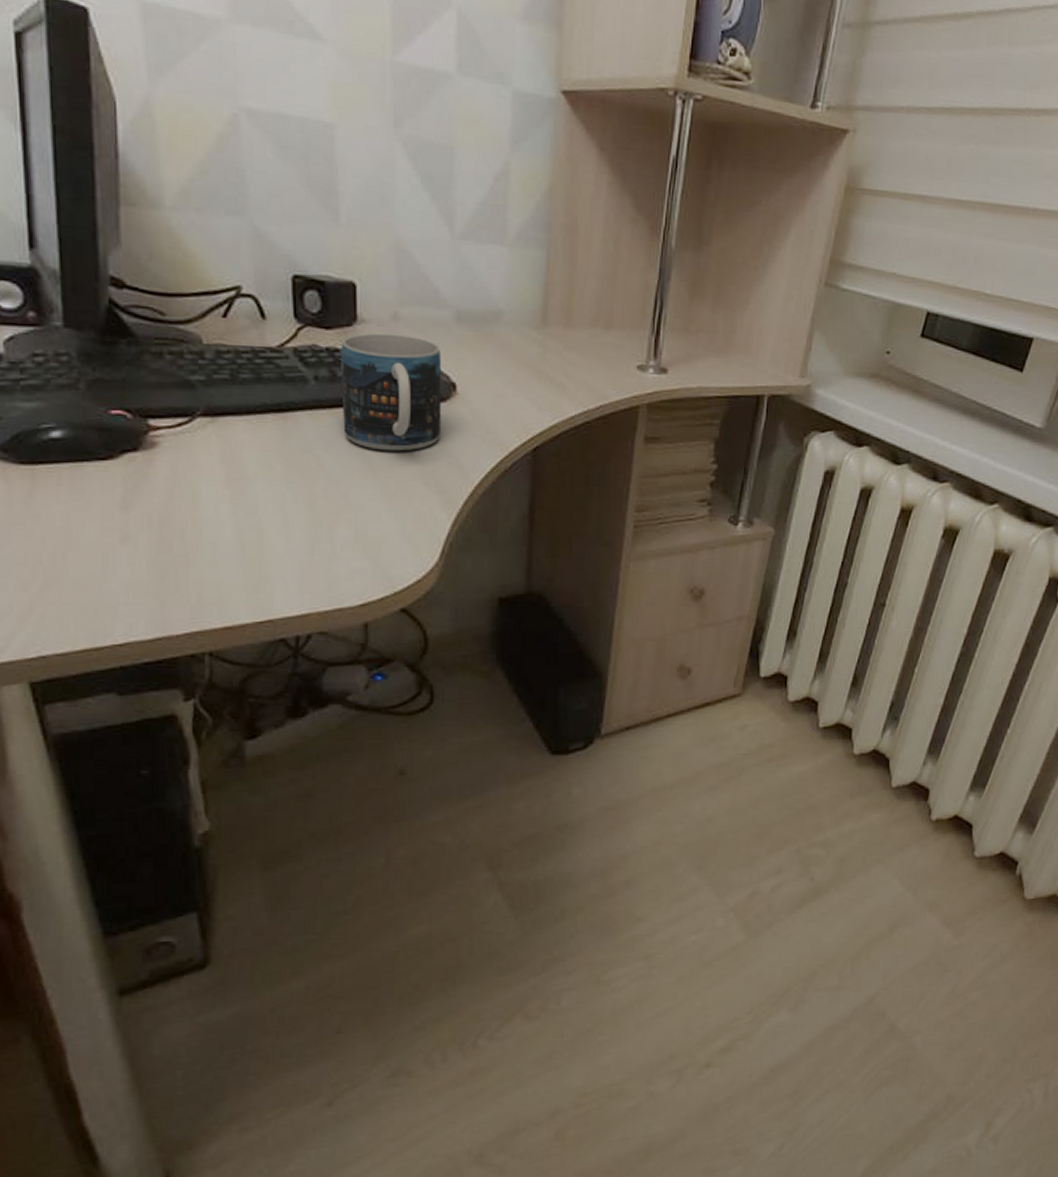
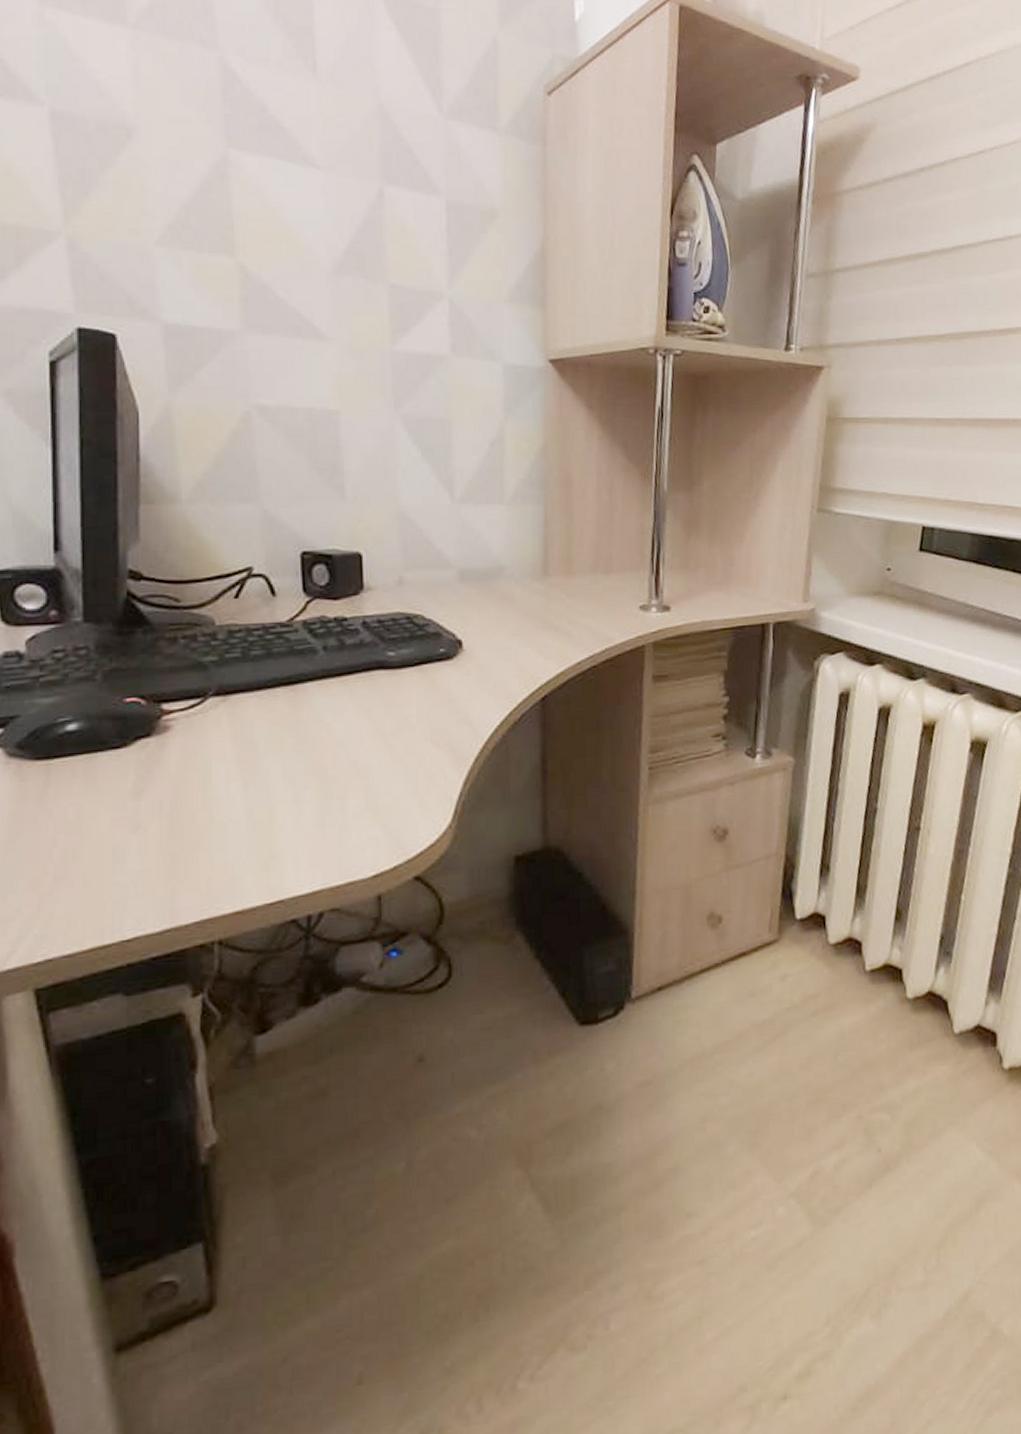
mug: present [341,333,442,452] -> none [349,598,450,714]

